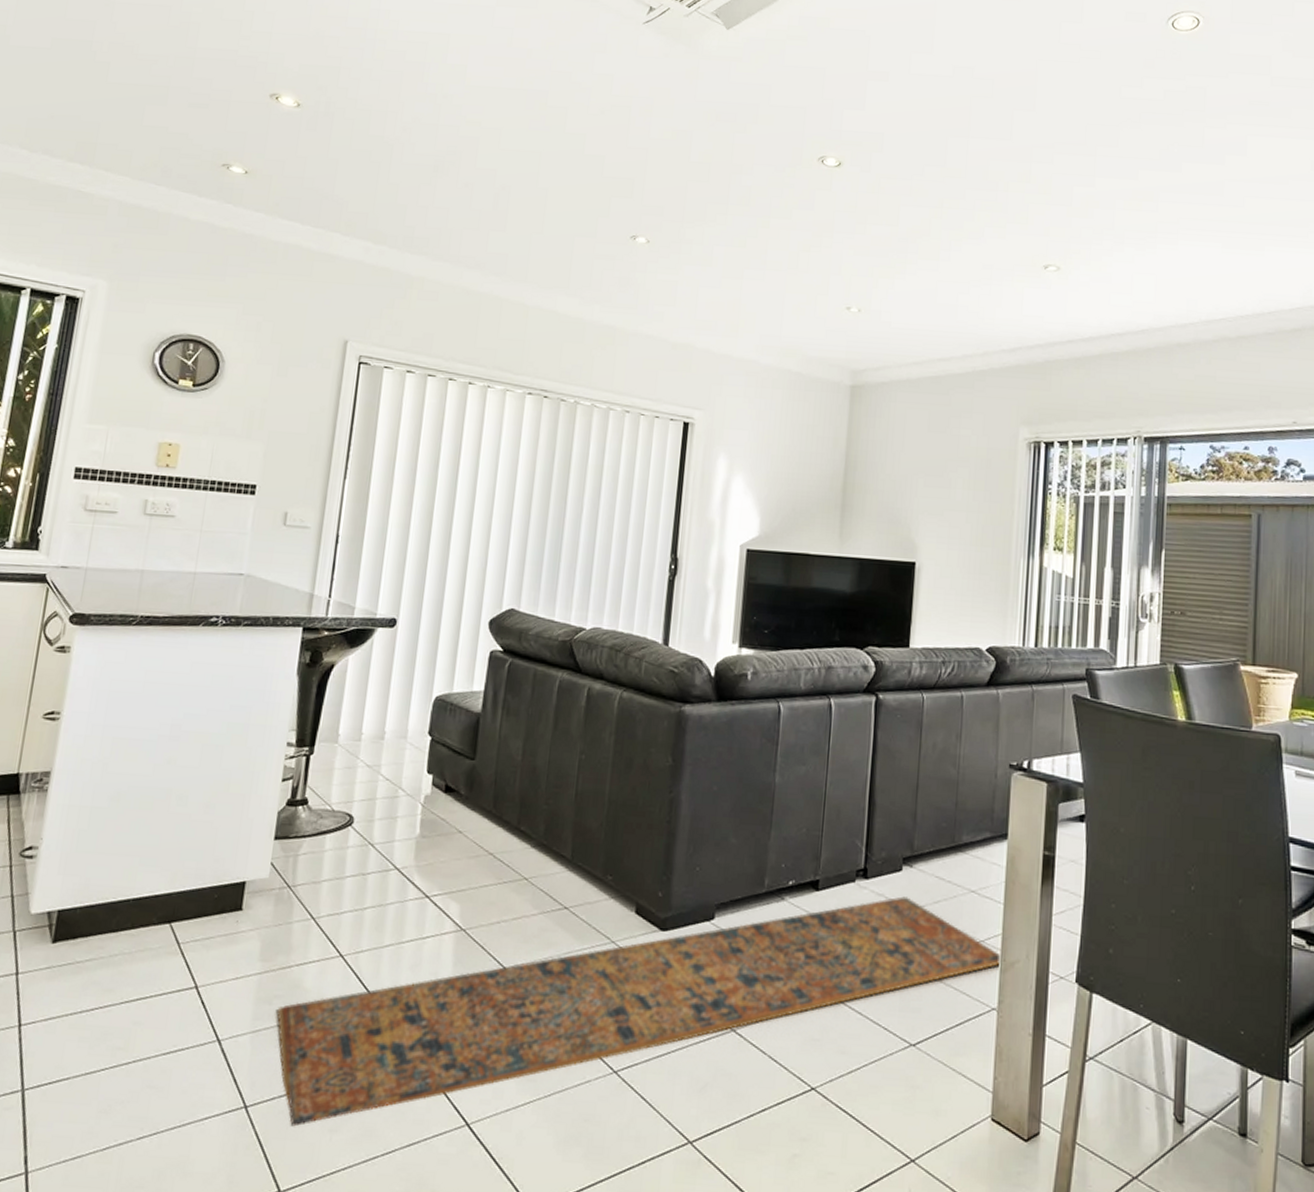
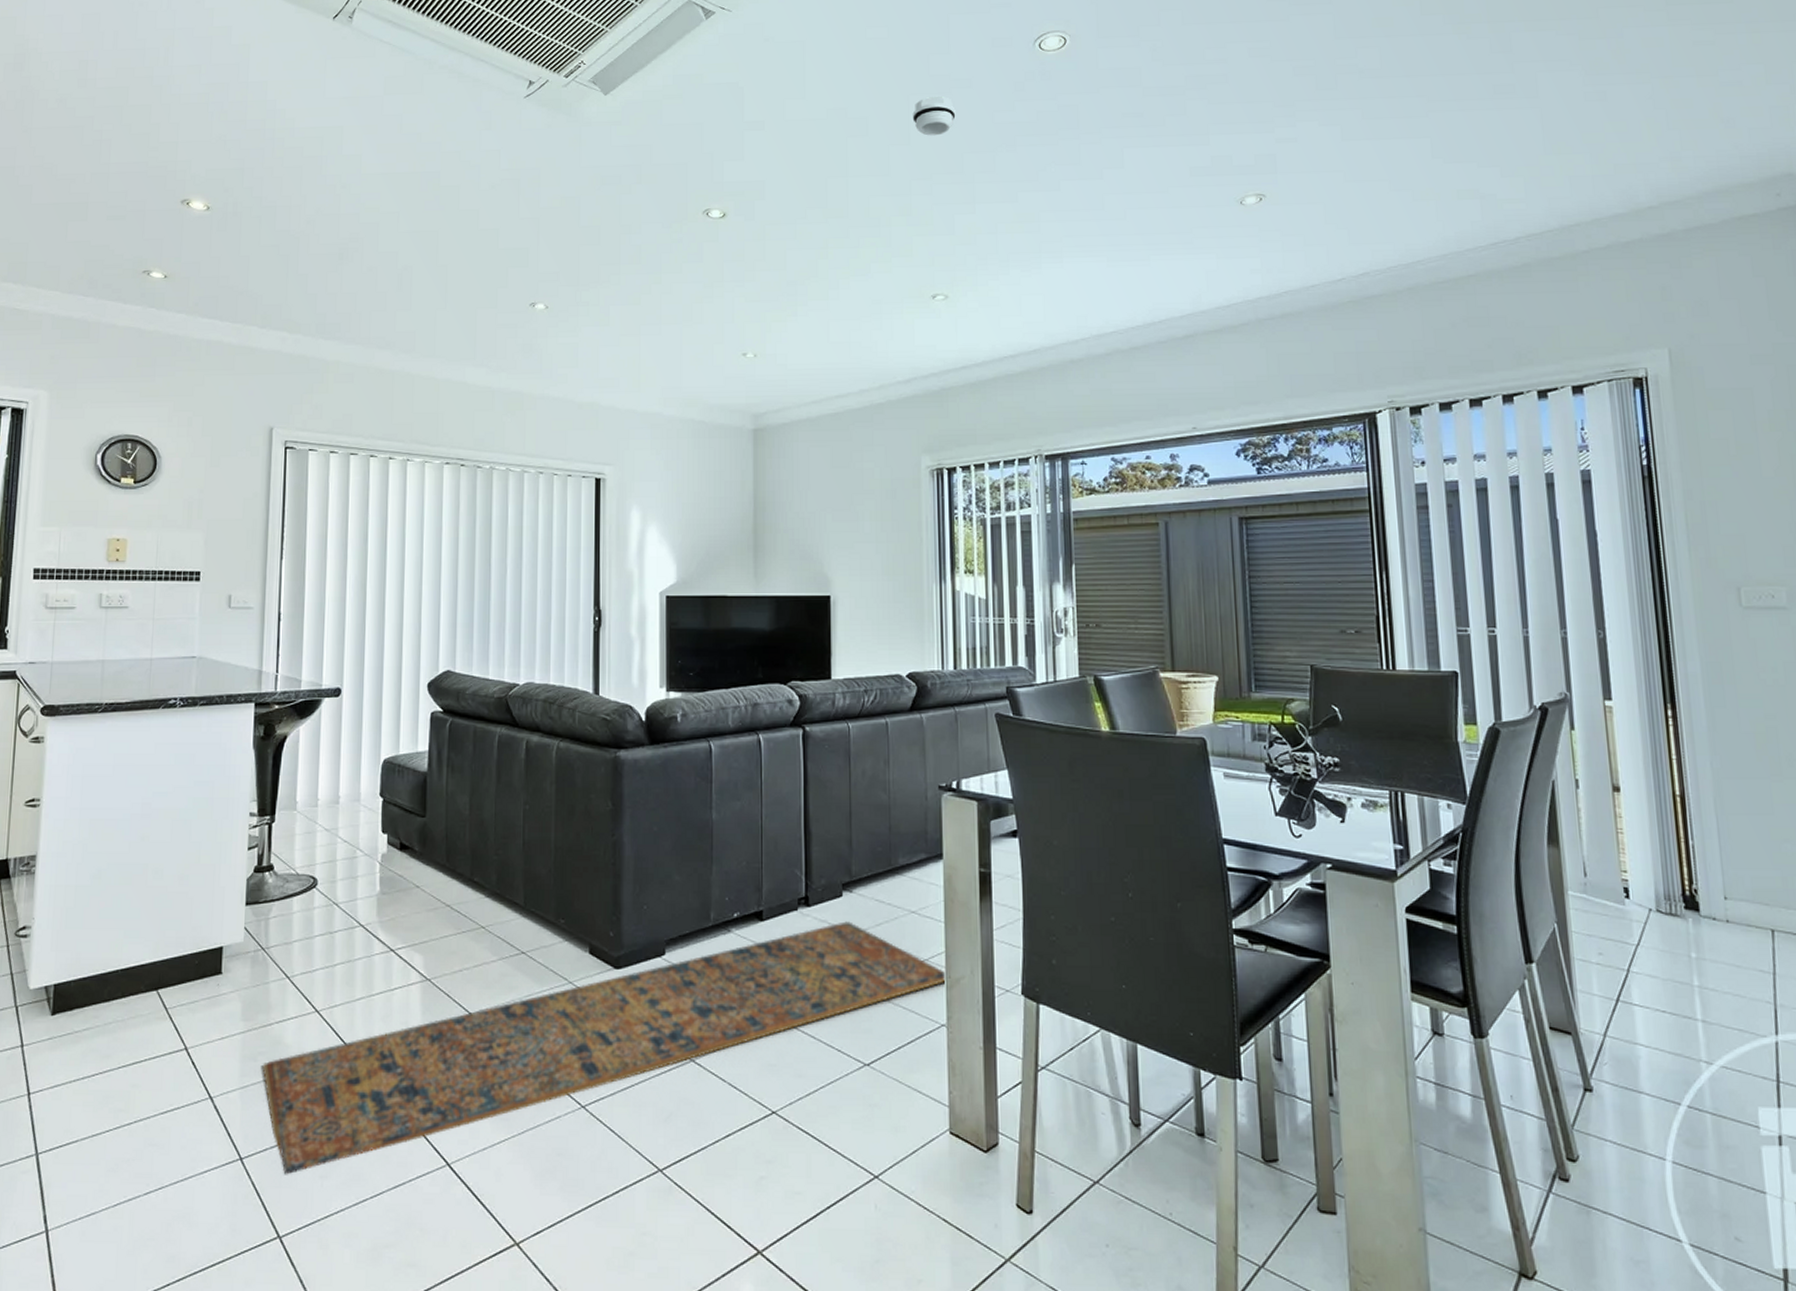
smoke detector: none [1039,65,1083,105] -> present [912,97,956,136]

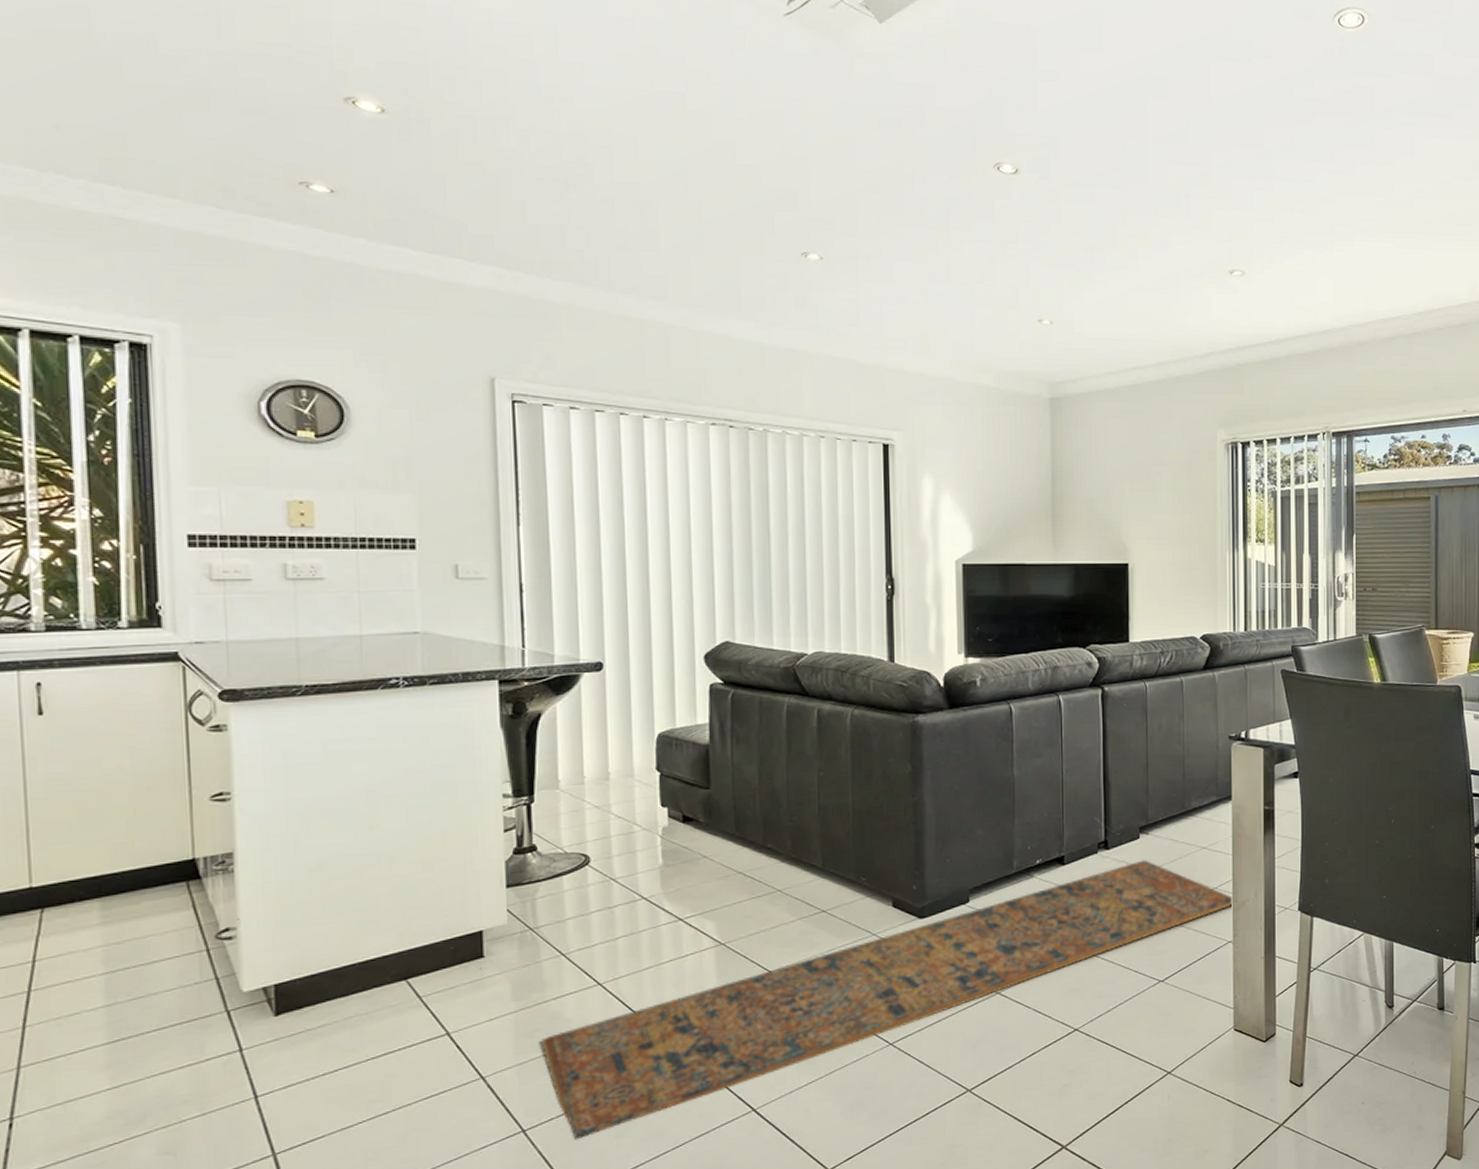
smoke detector: present [912,97,956,136] -> none [1213,63,1256,106]

